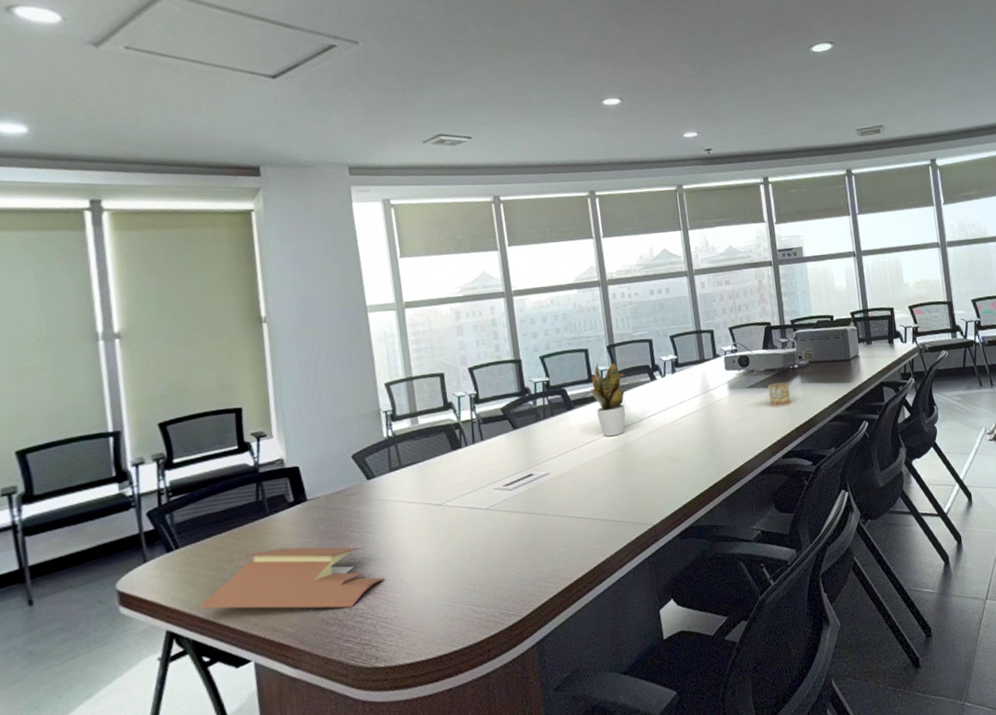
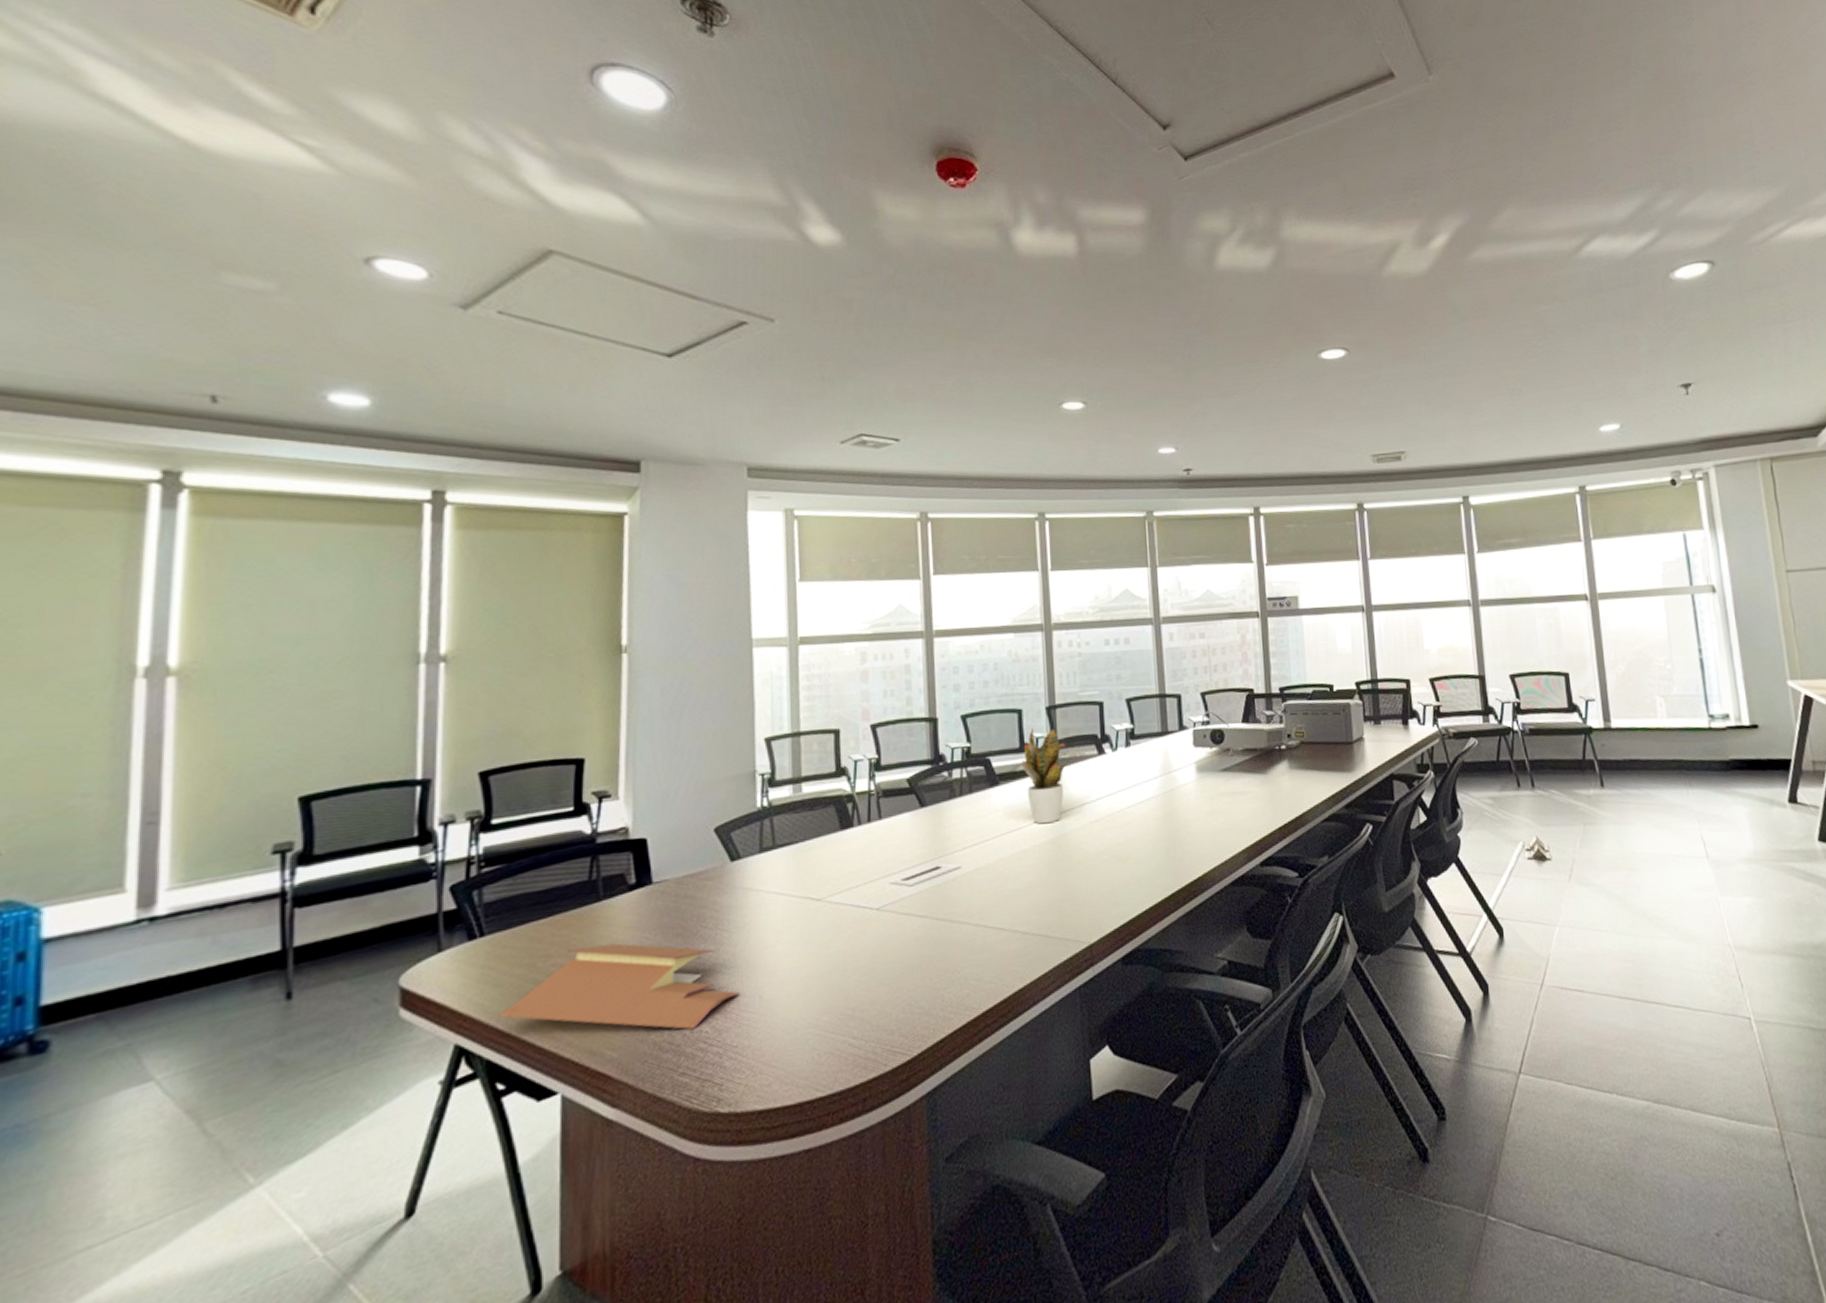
mug: present [768,382,792,408] -> none [1246,766,1275,799]

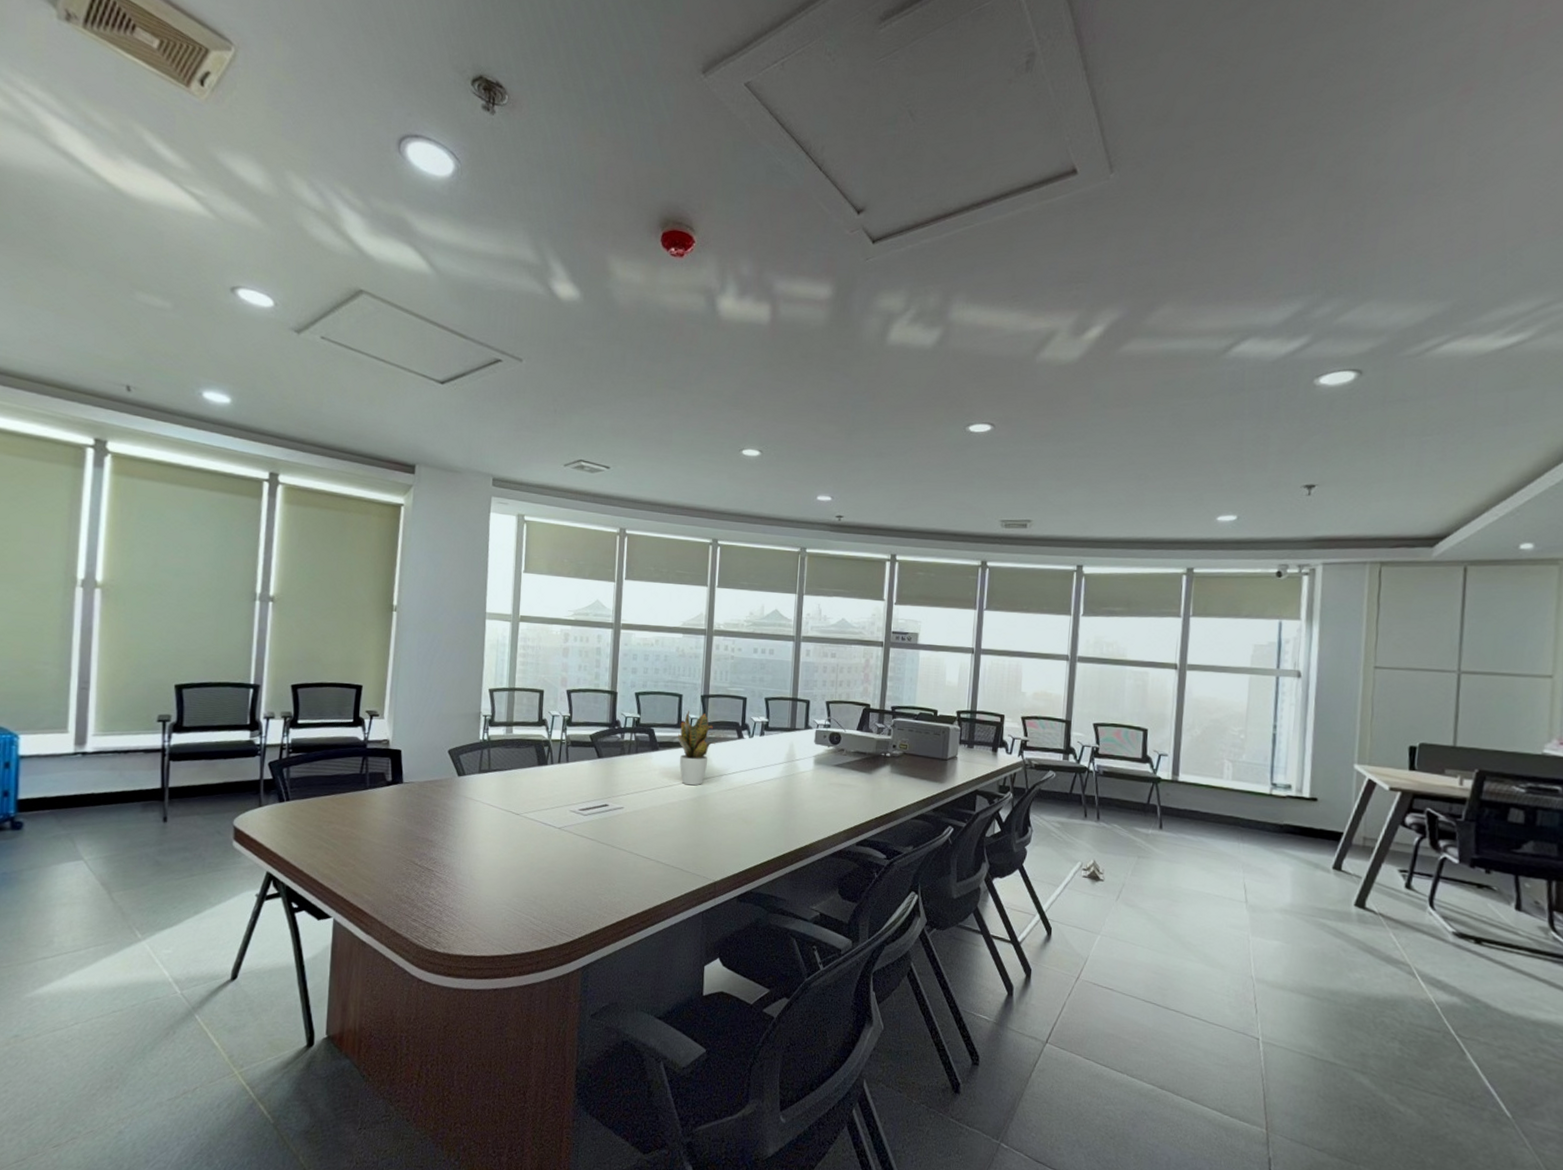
papers: present [499,943,739,1030] -> none [296,820,457,891]

